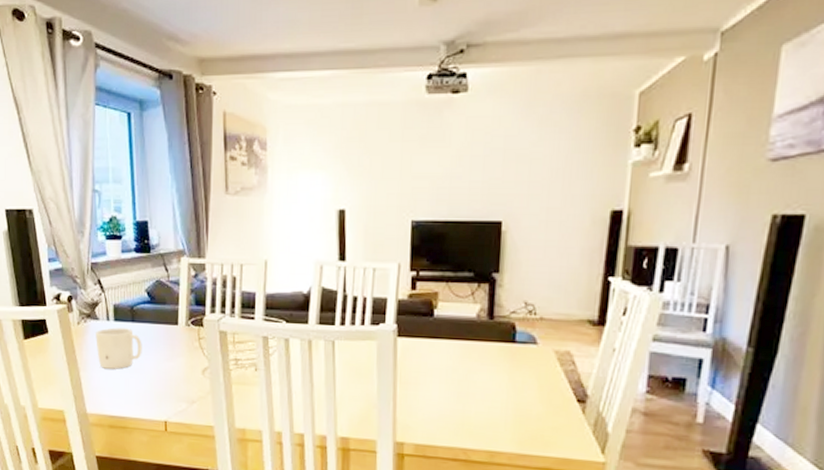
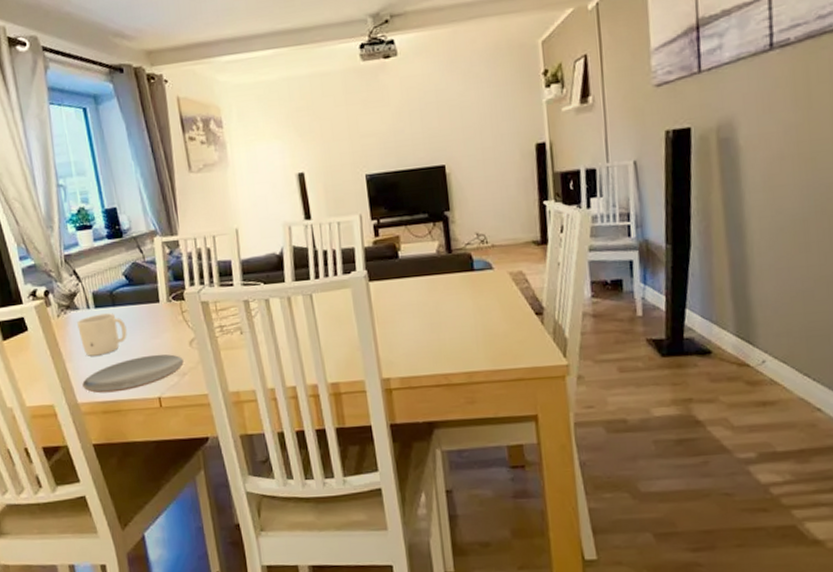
plate: none [93,377,194,409] -> present [82,354,184,394]

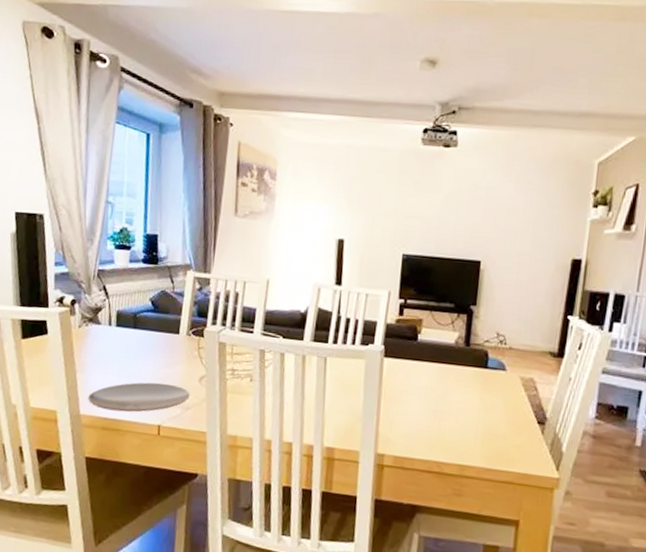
mug: present [77,313,127,356] -> none [95,332,142,373]

